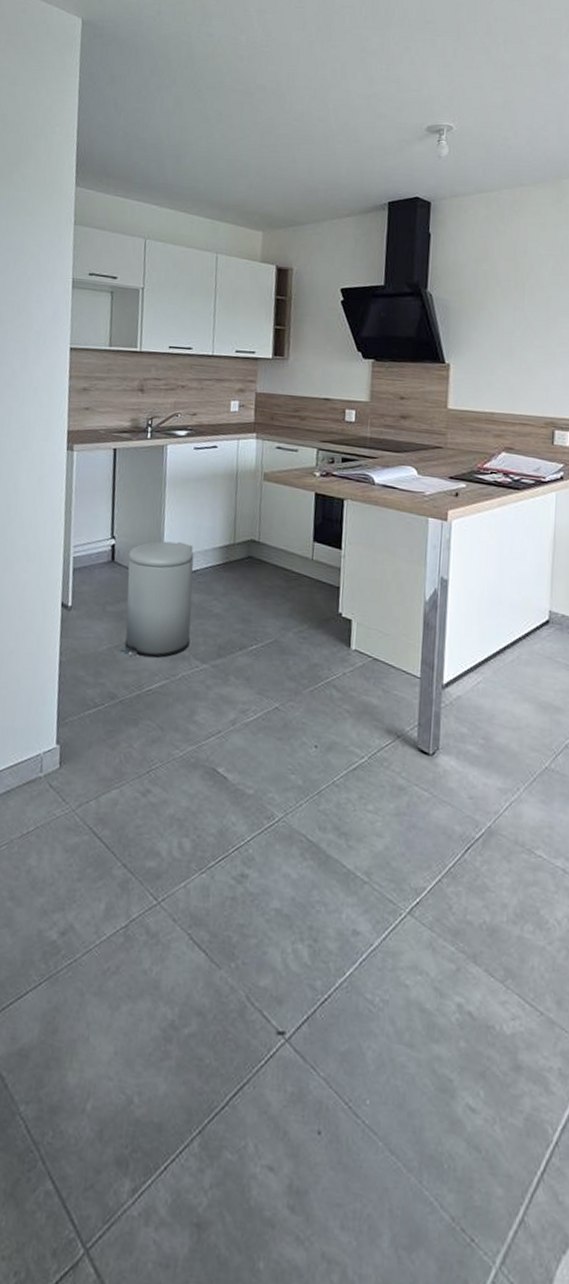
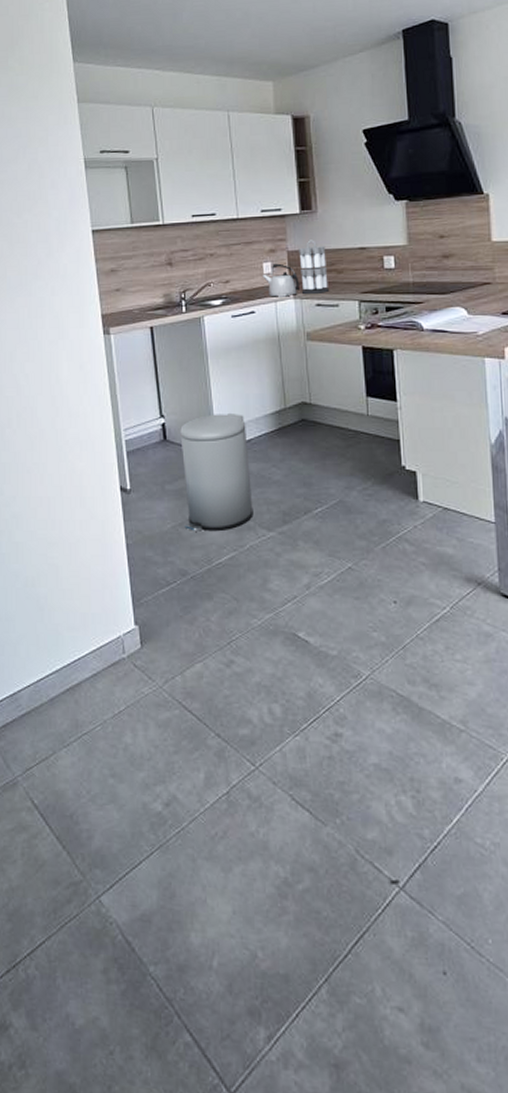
kettle: none [229,403,264,436] -> present [262,263,301,297]
spice rack: none [265,385,292,437] -> present [299,240,330,295]

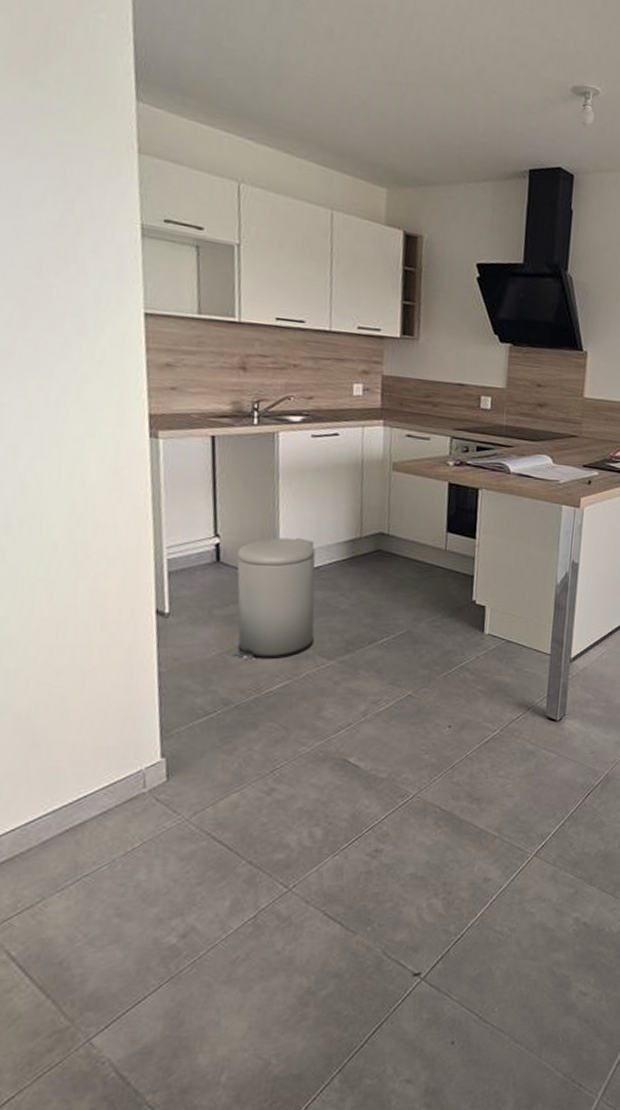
kettle: present [262,263,301,297] -> none [351,386,392,423]
spice rack: present [299,240,330,295] -> none [393,367,424,425]

